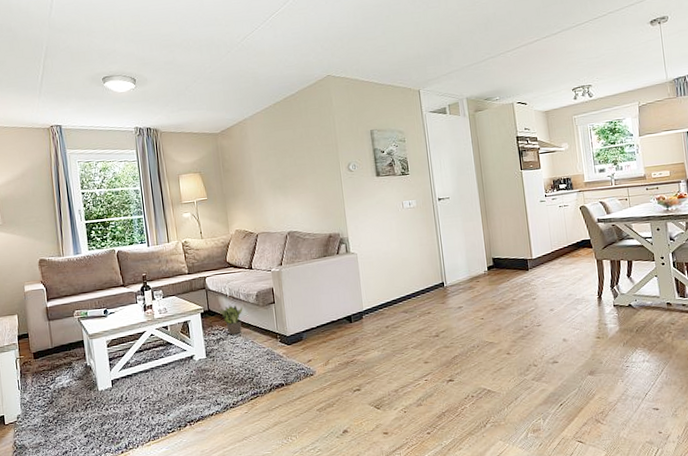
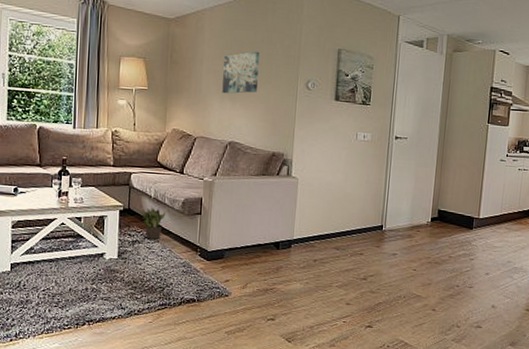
wall art: none [270,146,305,190] -> present [222,51,260,94]

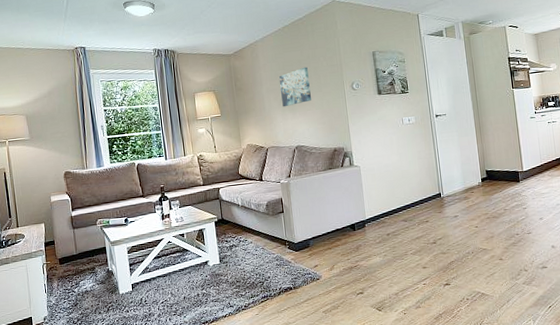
potted plant: present [139,206,166,239] -> none [231,213,254,242]

